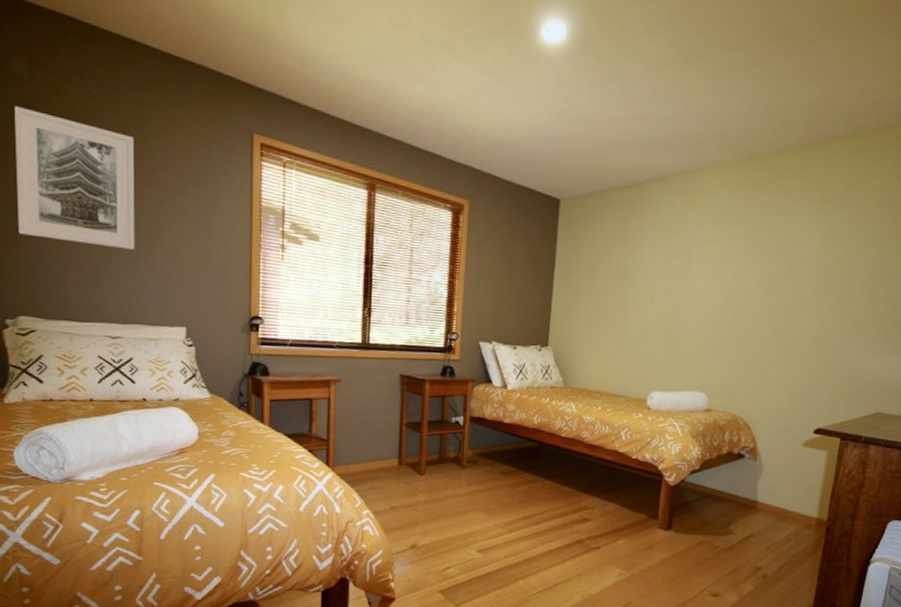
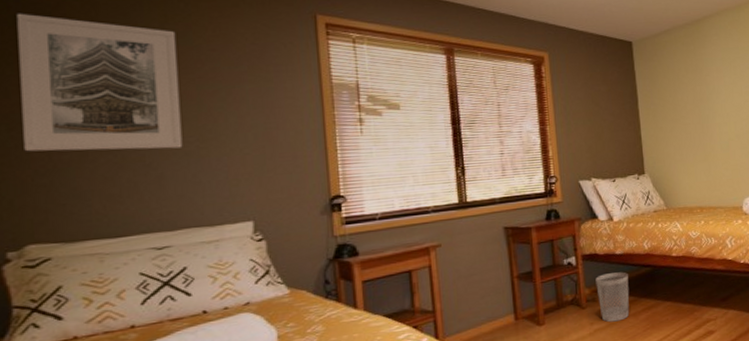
wastebasket: none [479,439,513,488] -> present [595,272,630,323]

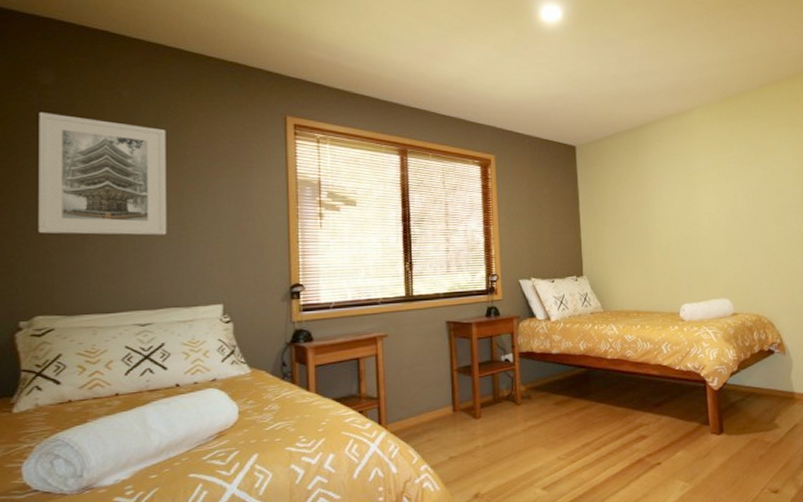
wastebasket: present [595,272,630,323] -> none [531,371,564,420]

